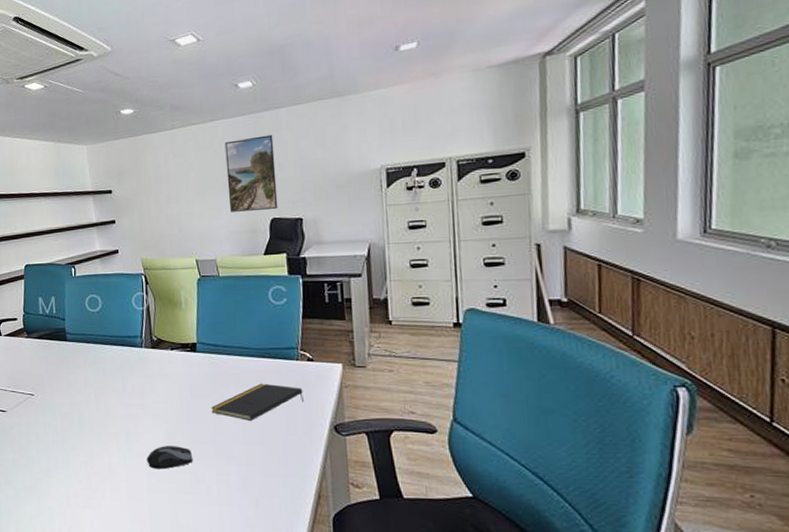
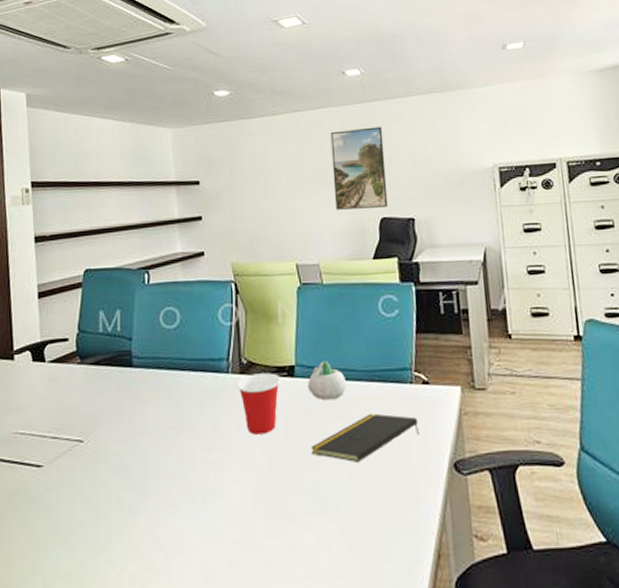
computer mouse: present [147,446,193,469] -> none [229,501,288,535]
cup: none [148,348,186,396] -> present [235,373,282,435]
succulent planter: none [207,340,241,372] -> present [307,361,347,401]

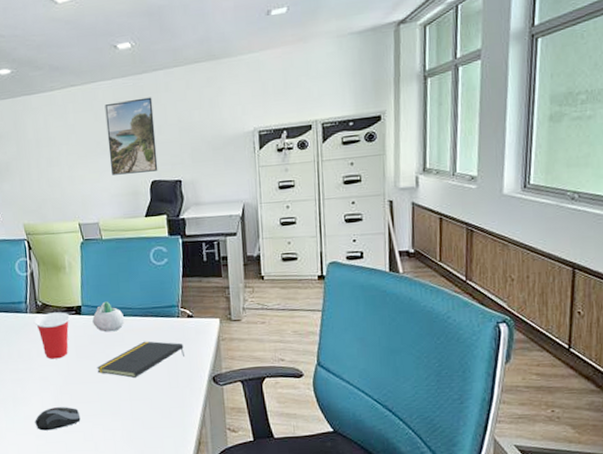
computer mouse: none [229,501,288,535] -> present [35,407,81,431]

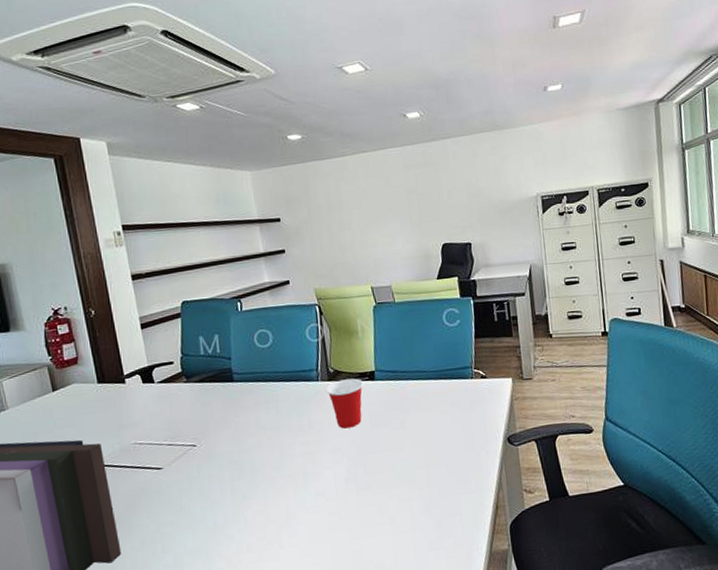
computer mouse: present [35,407,81,431] -> none [327,479,376,507]
succulent planter: present [92,301,125,332] -> none [386,365,420,397]
notepad: present [97,341,184,378] -> none [391,404,479,444]
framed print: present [105,97,158,175] -> none [395,163,449,239]

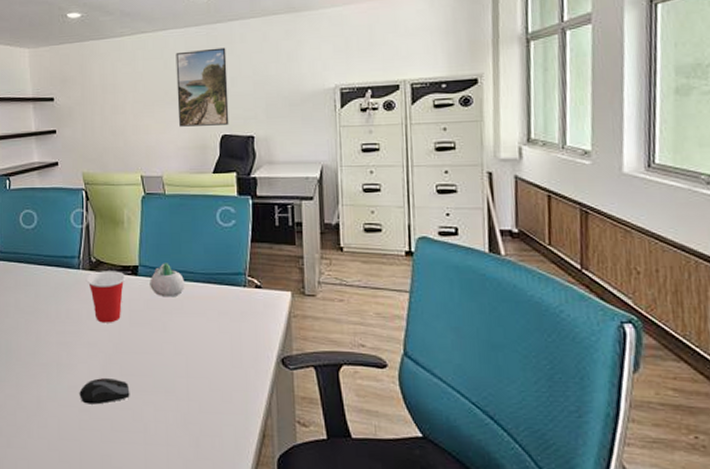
computer mouse: none [327,479,376,507] -> present [79,378,130,405]
succulent planter: none [386,365,420,397] -> present [150,263,186,298]
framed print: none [395,163,449,239] -> present [175,47,229,127]

